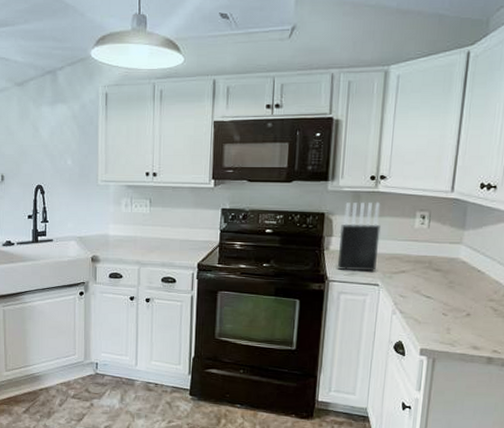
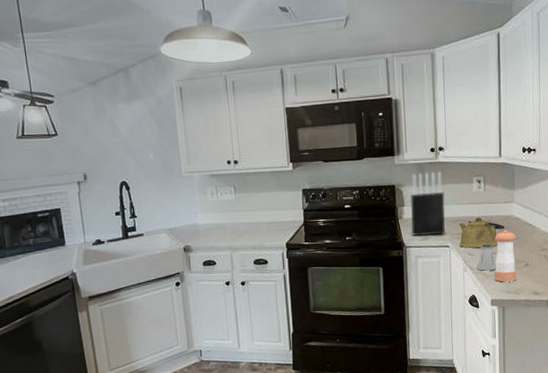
kettle: none [391,257,448,291] -> present [459,217,505,249]
saltshaker: none [408,287,432,317] -> present [477,244,497,271]
pepper shaker: none [427,273,460,332] -> present [494,230,516,282]

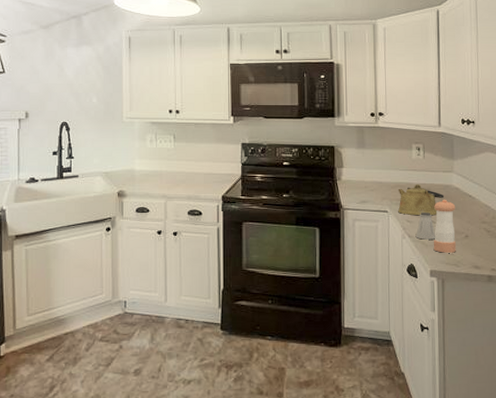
knife block: present [410,171,446,237] -> none [349,136,385,199]

